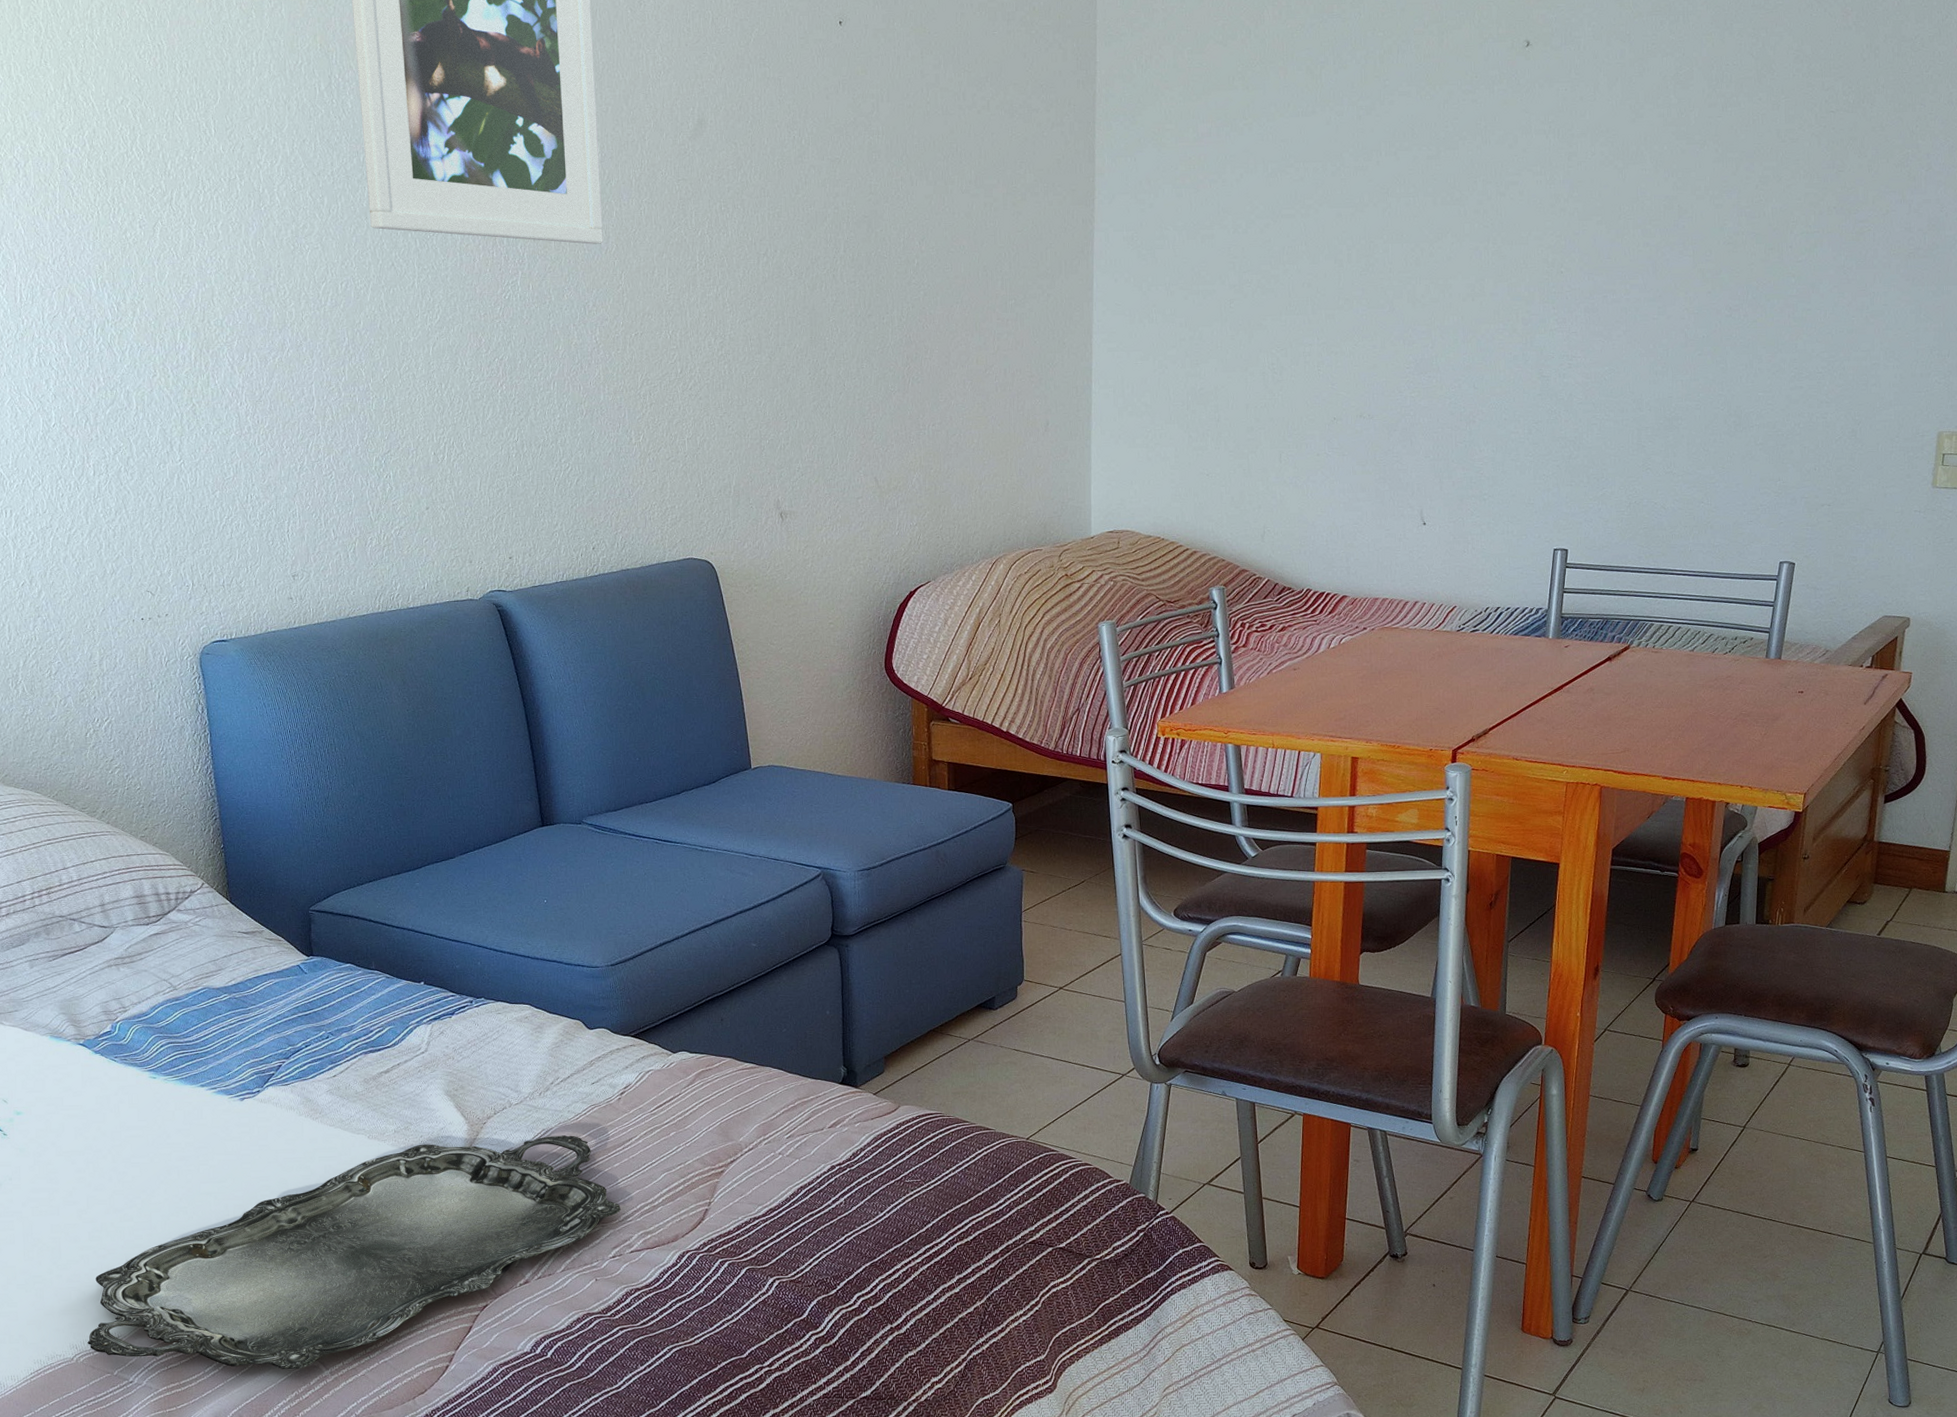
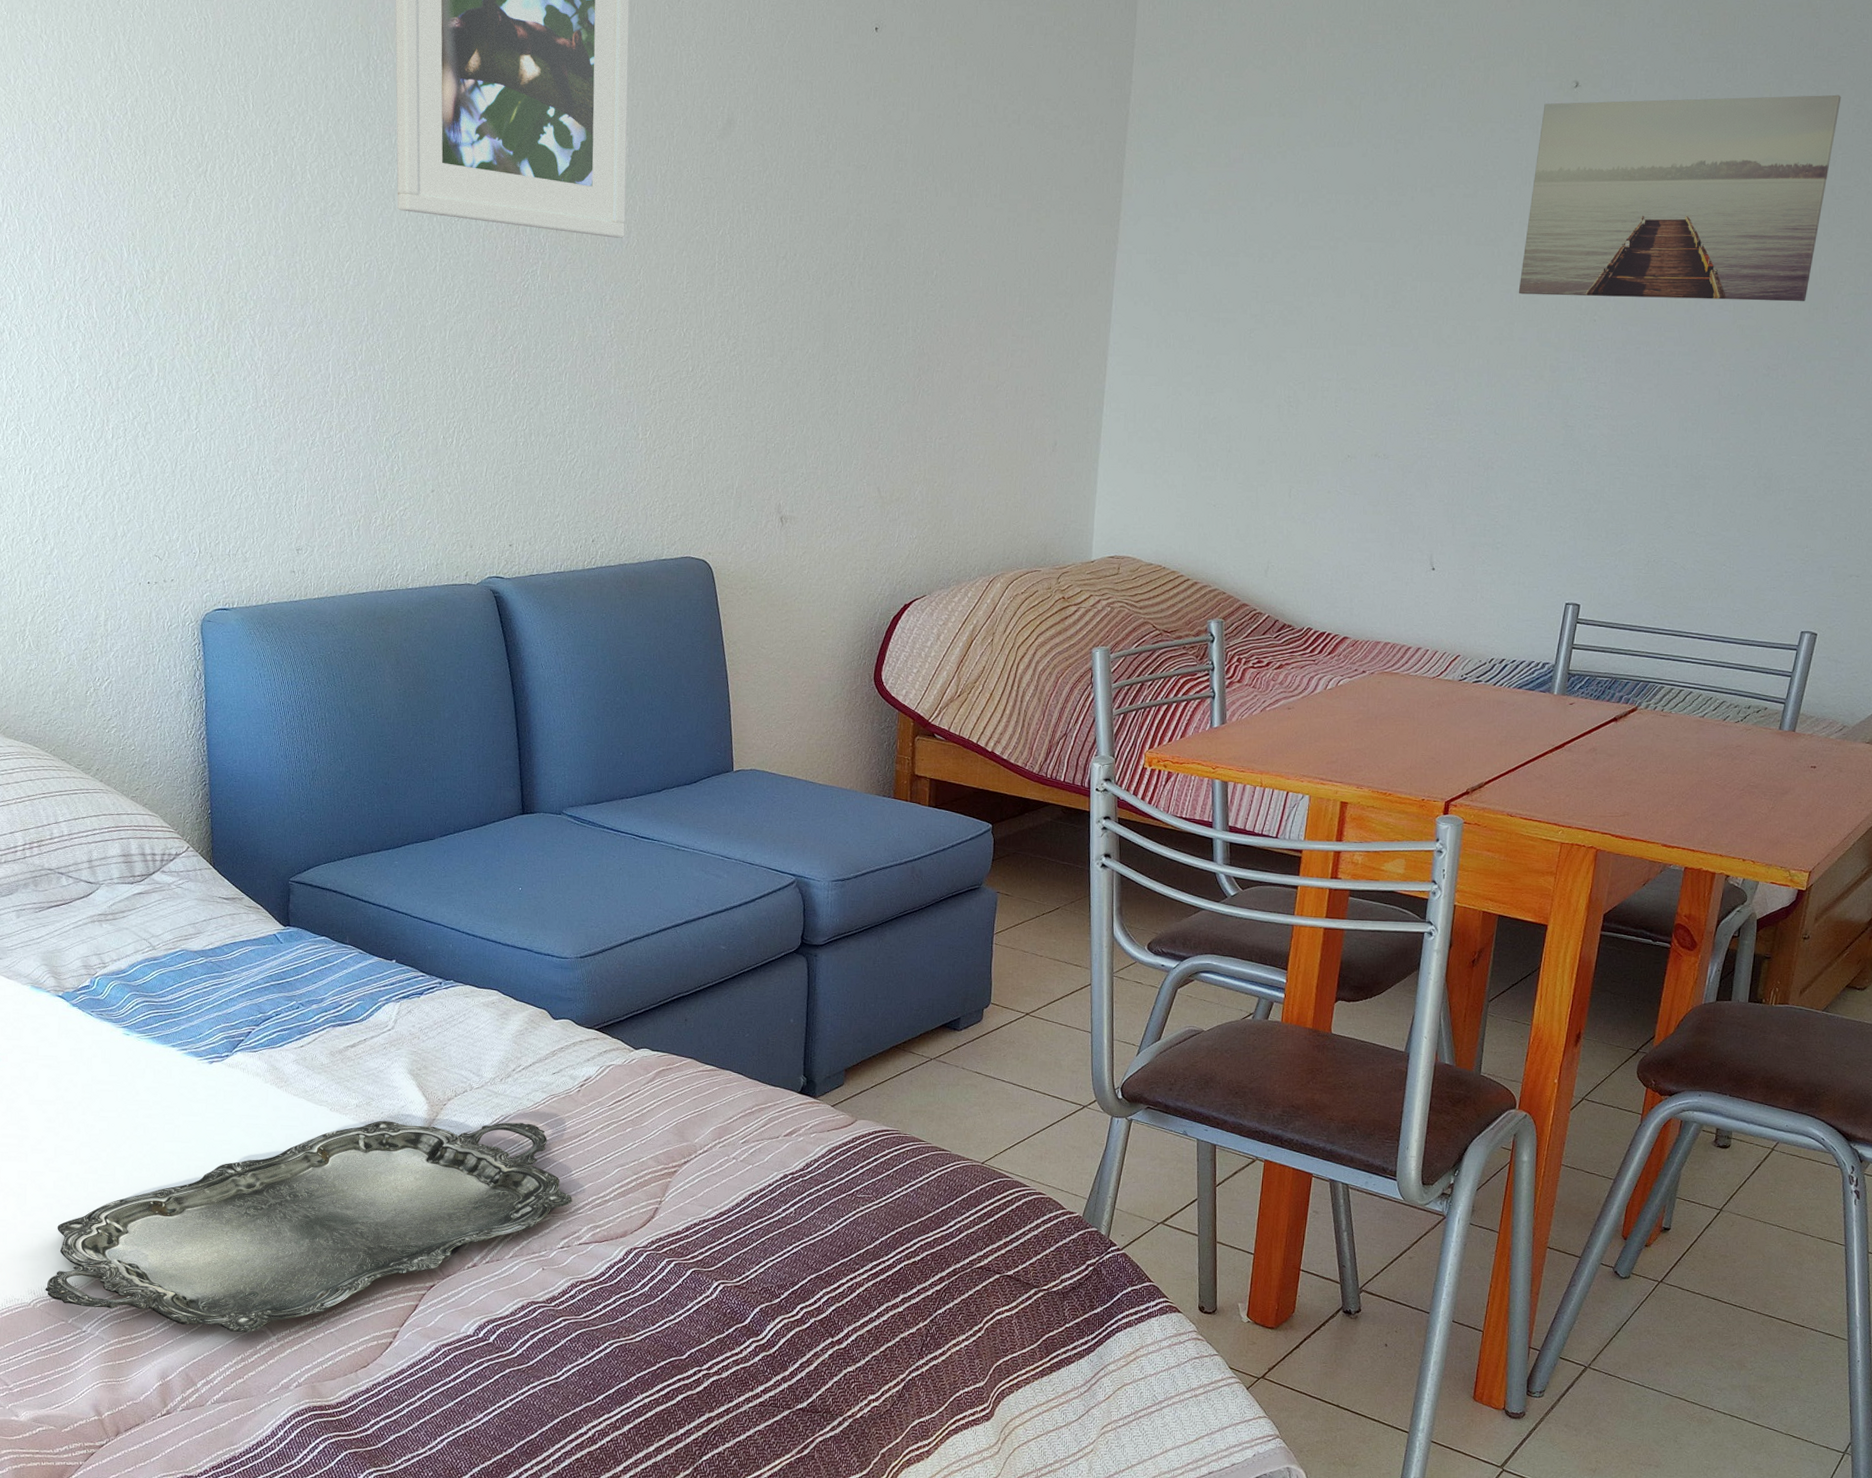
wall art: none [1486,41,1780,251] -> present [1518,94,1842,302]

